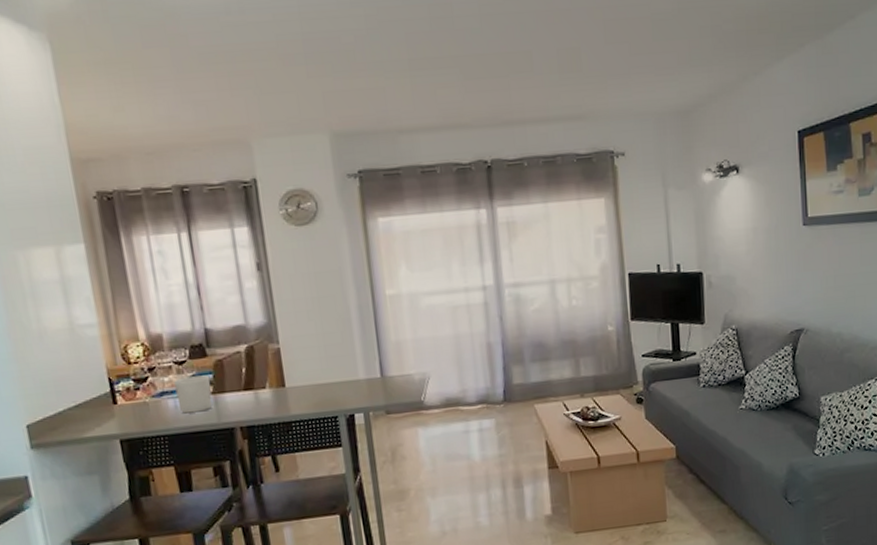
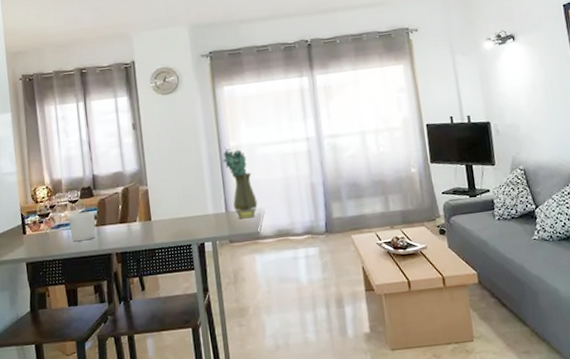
vase: none [376,296,421,386] -> present [222,147,258,219]

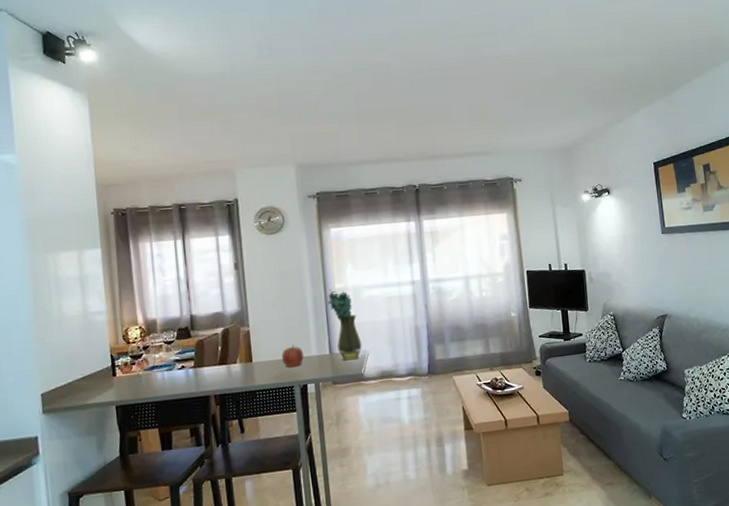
mug: present [68,211,96,242] -> none [163,352,193,384]
fruit: none [178,203,201,226] -> present [281,345,304,367]

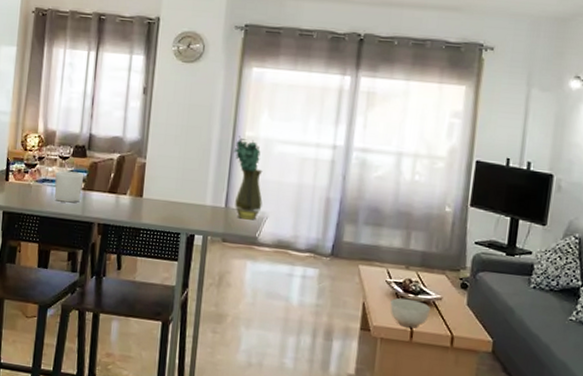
mug: none [163,352,193,384] -> present [54,171,85,203]
fruit: present [281,345,304,367] -> none [173,188,198,213]
bowl: none [484,394,517,419] -> present [390,297,430,329]

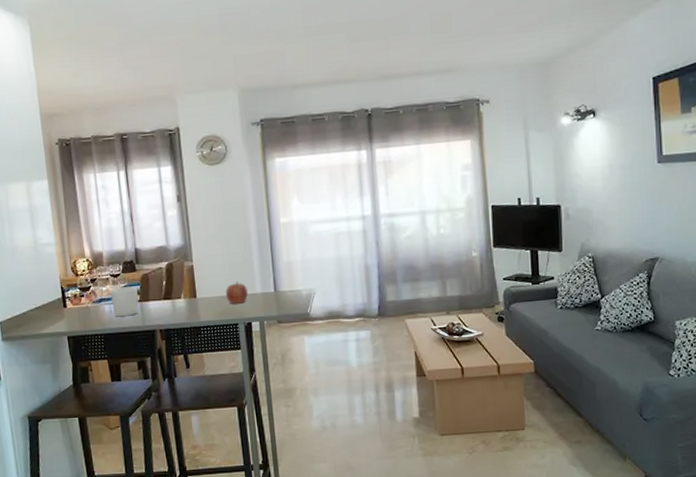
fruit: none [173,188,198,213] -> present [225,281,249,304]
vase: present [233,136,263,220] -> none [272,224,308,299]
bowl: present [390,297,430,329] -> none [439,340,475,366]

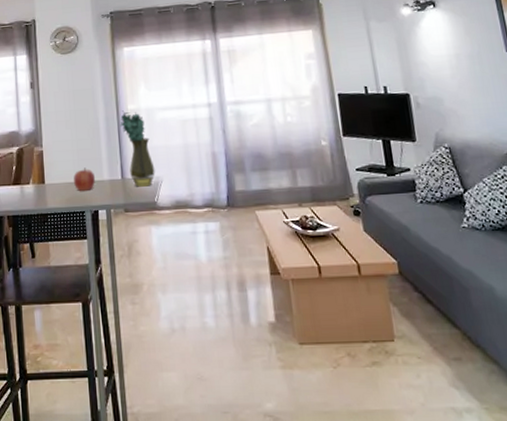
vase: none [272,224,308,299] -> present [120,110,155,187]

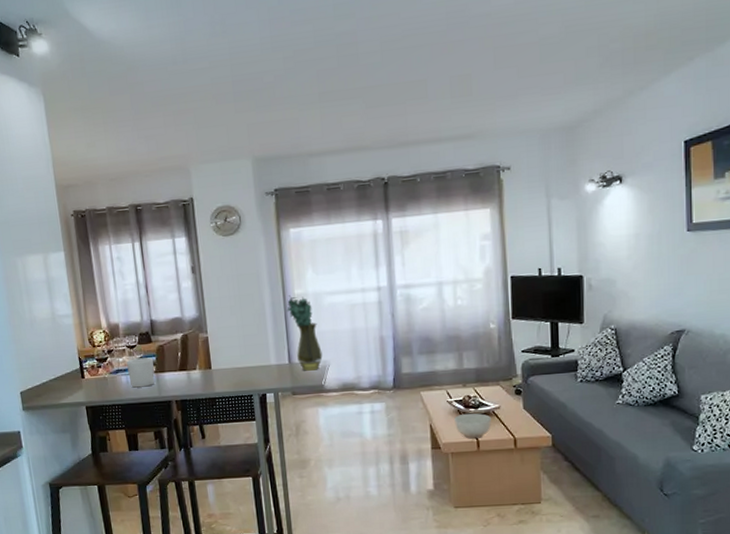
fruit: present [73,167,96,191] -> none [239,353,263,376]
bowl: none [292,235,332,264] -> present [454,413,491,439]

